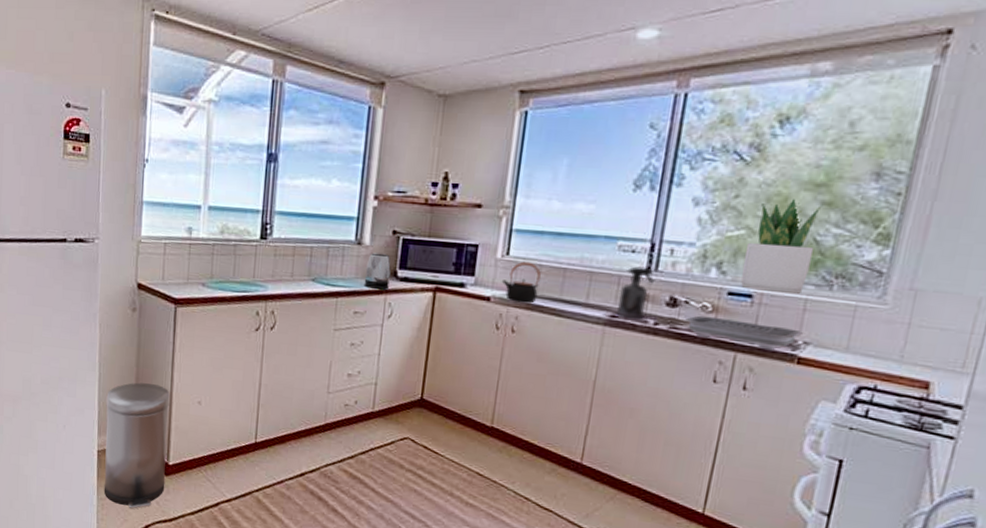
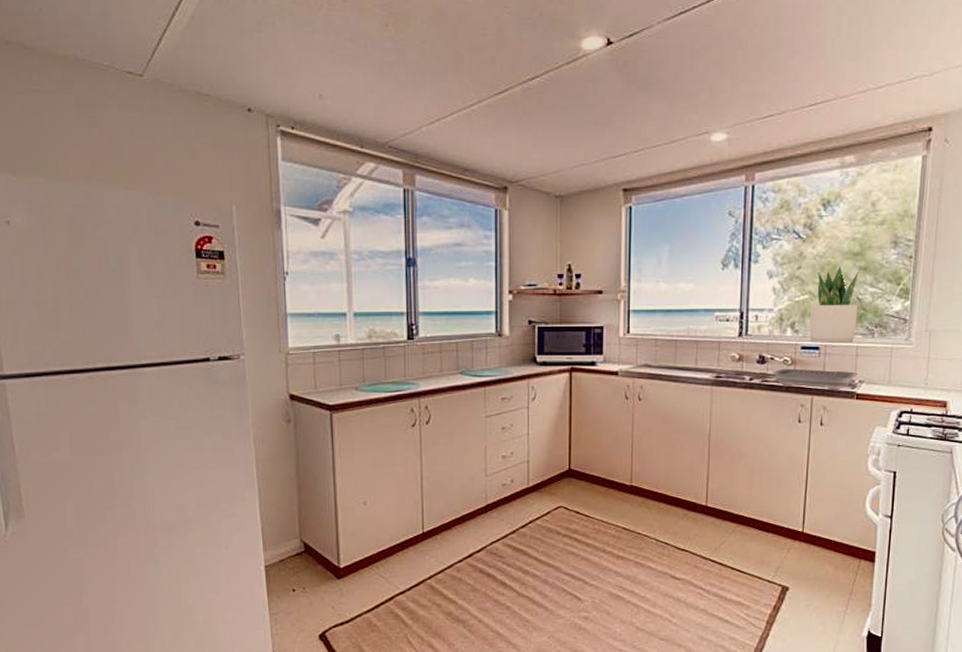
pedal bin: present [104,382,170,509] -> none [268,492,339,618]
kettle: present [363,251,391,290] -> none [508,341,530,375]
teapot: present [501,261,541,304] -> none [625,337,657,374]
spray bottle: present [616,266,655,320] -> none [719,332,746,378]

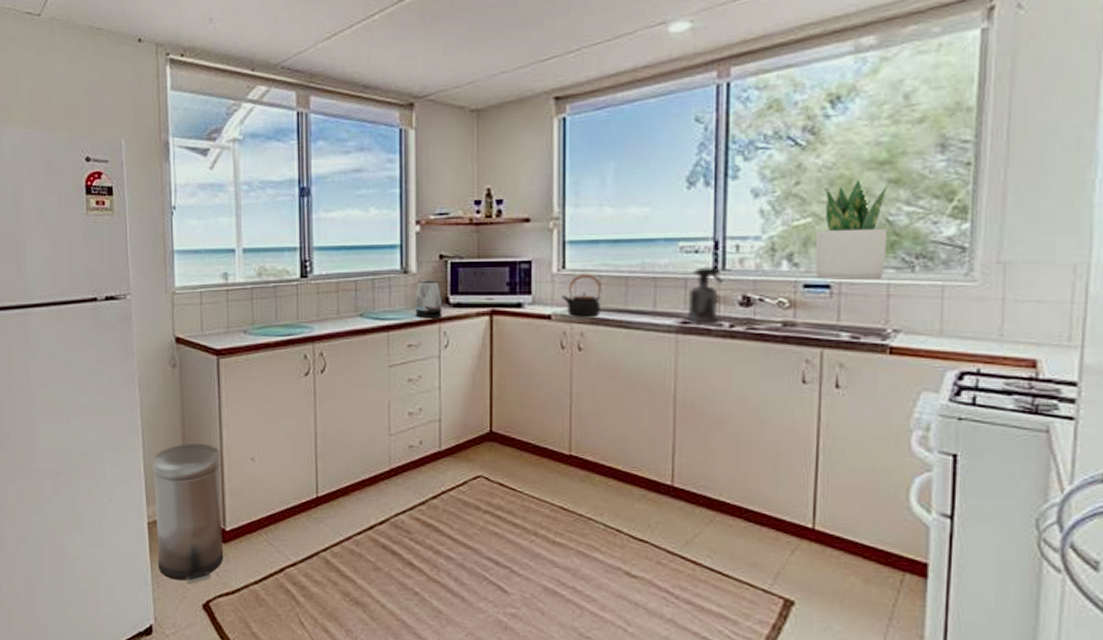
pedal bin: none [268,492,339,618] -> present [152,444,224,584]
kettle: none [508,341,530,375] -> present [415,279,442,318]
teapot: none [625,337,657,374] -> present [560,273,601,318]
spray bottle: none [719,332,746,378] -> present [687,267,724,324]
dish rack: present [773,368,858,391] -> none [763,312,890,343]

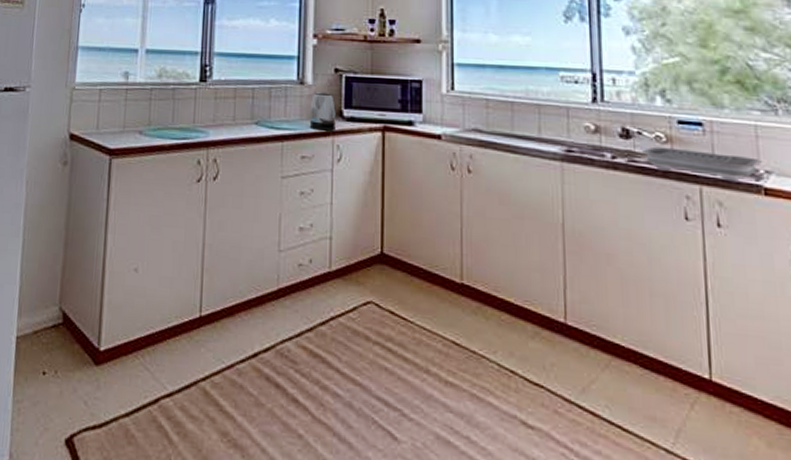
pedal bin: present [152,444,224,584] -> none [21,248,103,413]
teapot: present [560,273,601,318] -> none [450,96,489,140]
spray bottle: present [687,267,724,324] -> none [570,97,603,154]
dish rack: none [763,312,890,343] -> present [642,146,762,182]
planter: present [814,180,890,281] -> none [684,26,751,121]

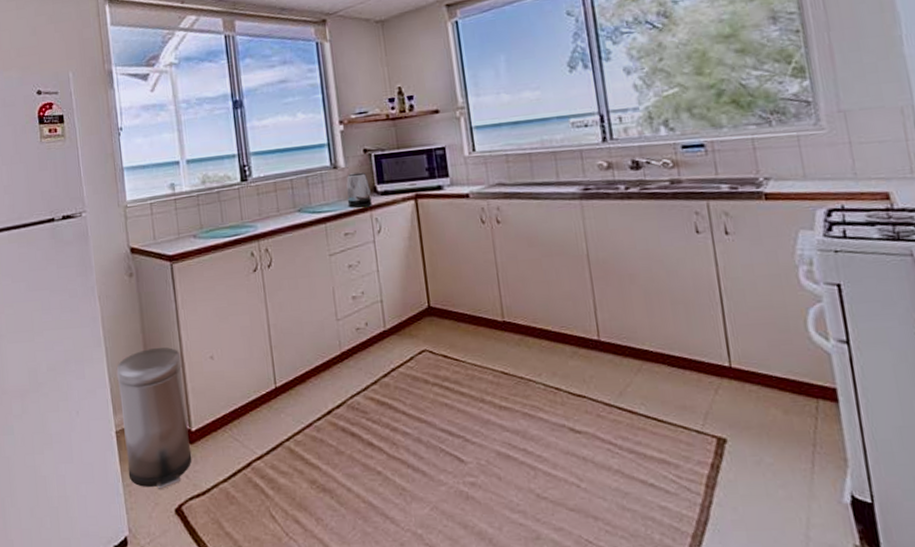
pedal bin: none [21,248,103,413] -> present [116,347,192,489]
dish rack: present [642,146,762,182] -> none [652,168,760,193]

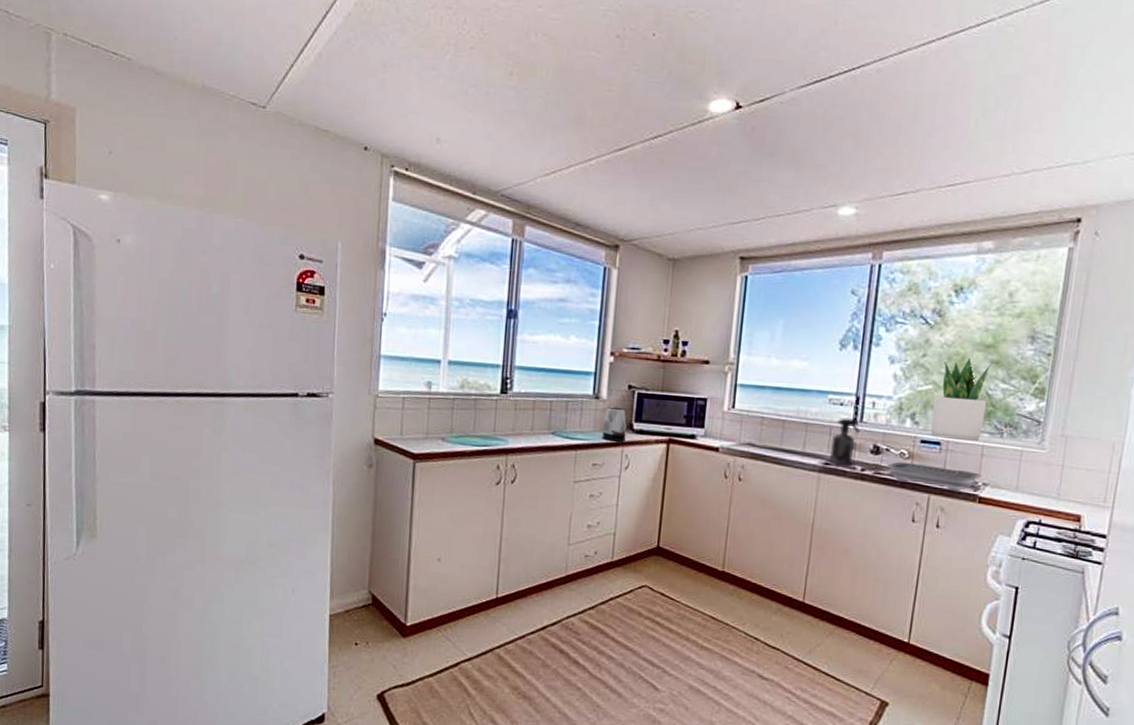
pedal bin: present [116,347,192,489] -> none [336,541,408,675]
spray bottle: none [584,138,615,189] -> present [828,418,861,467]
dish rack: none [652,168,760,193] -> present [887,461,982,492]
planter: none [683,52,747,140] -> present [931,358,992,442]

